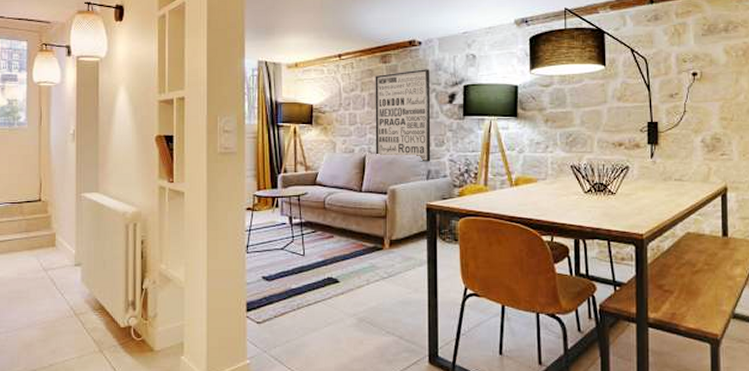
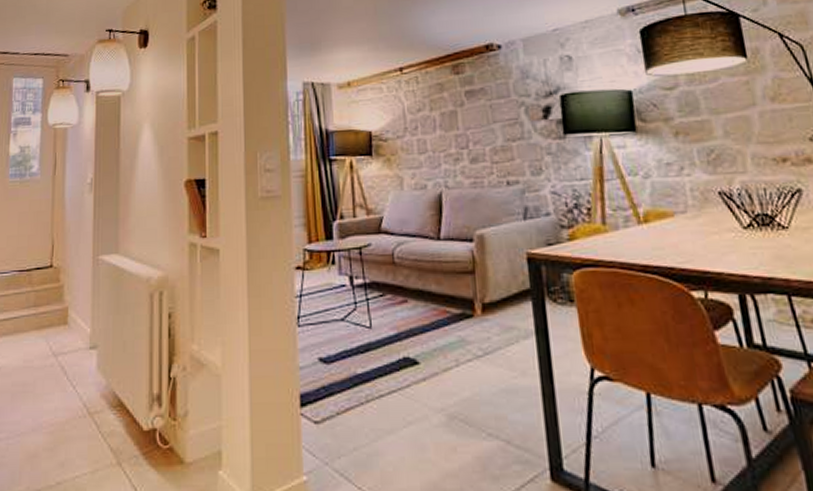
wall art: present [375,69,431,162] -> none [446,78,527,197]

